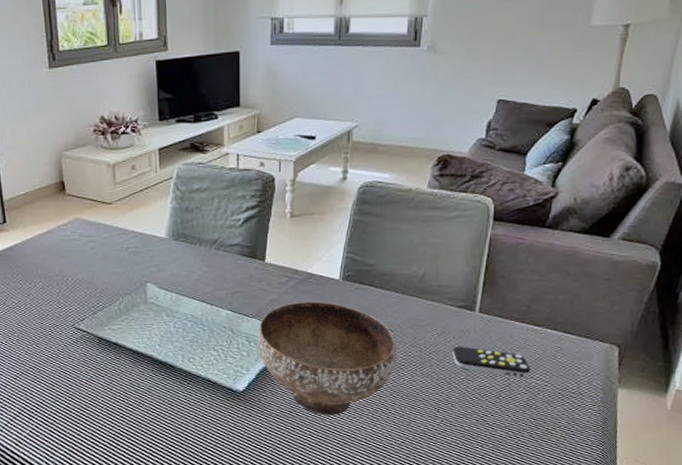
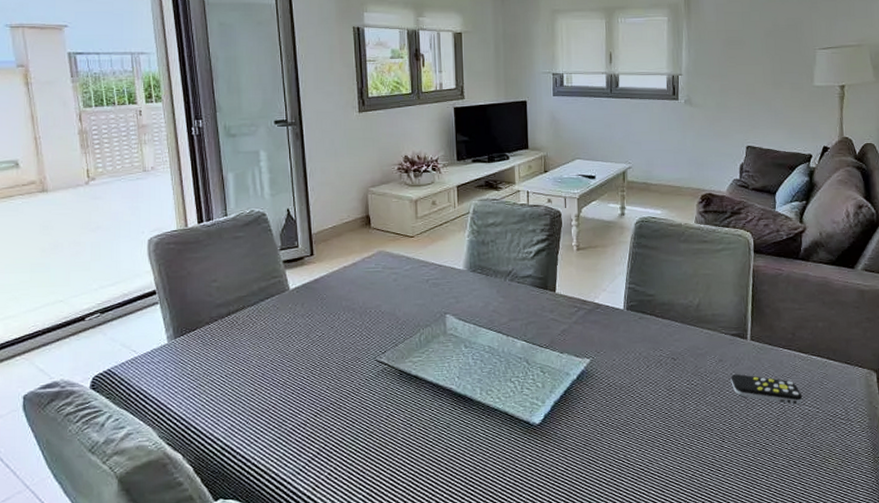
bowl: present [257,301,397,416] -> none [551,331,681,449]

